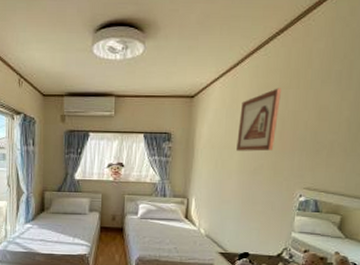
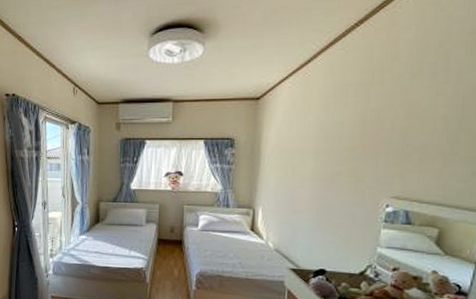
picture frame: present [236,88,281,151] -> none [309,85,362,157]

